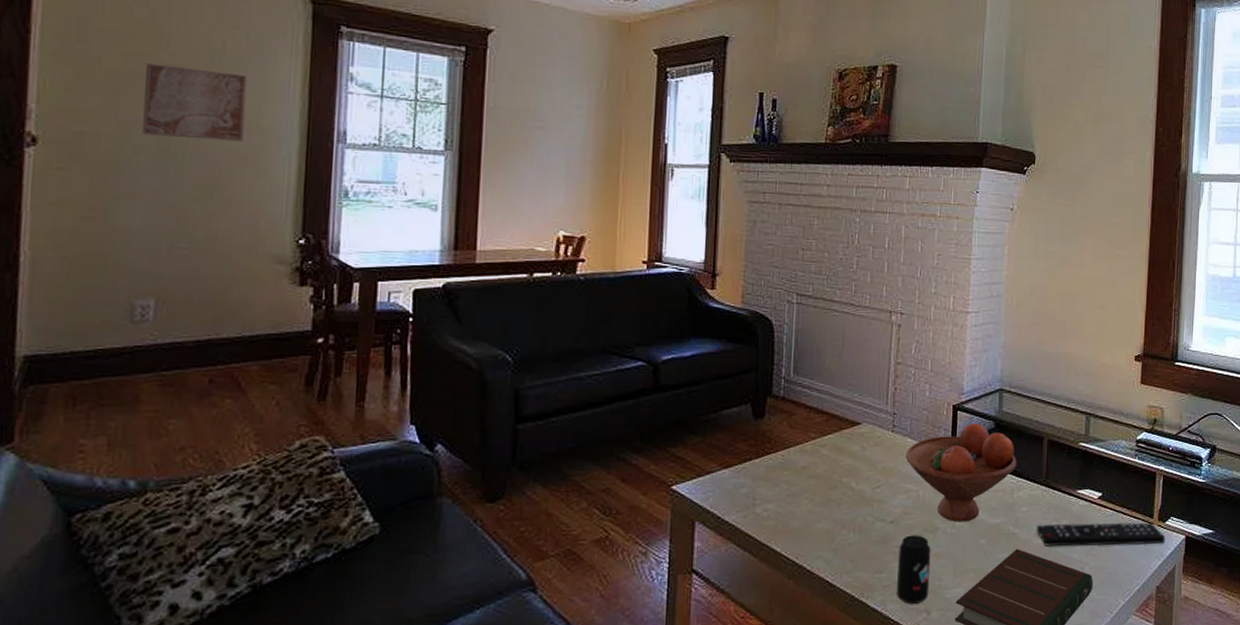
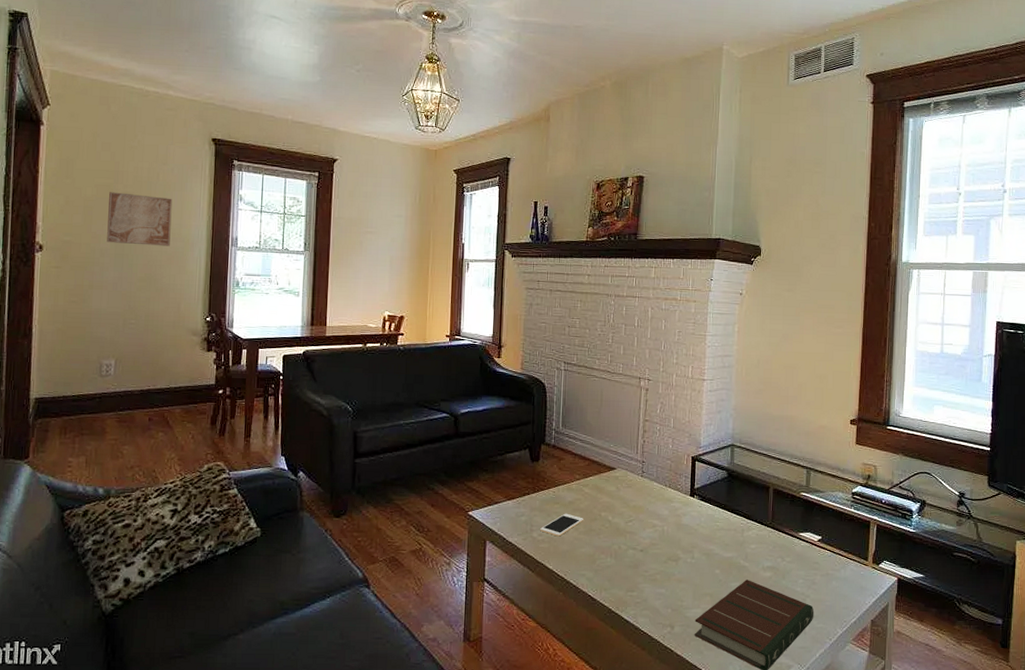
cell phone: none [765,481,820,511] -> present [540,513,583,537]
beverage can: present [897,535,931,604] -> none [646,562,674,619]
fruit bowl: present [905,423,1017,522] -> none [652,472,747,554]
remote control: present [1036,522,1166,546] -> none [764,560,879,584]

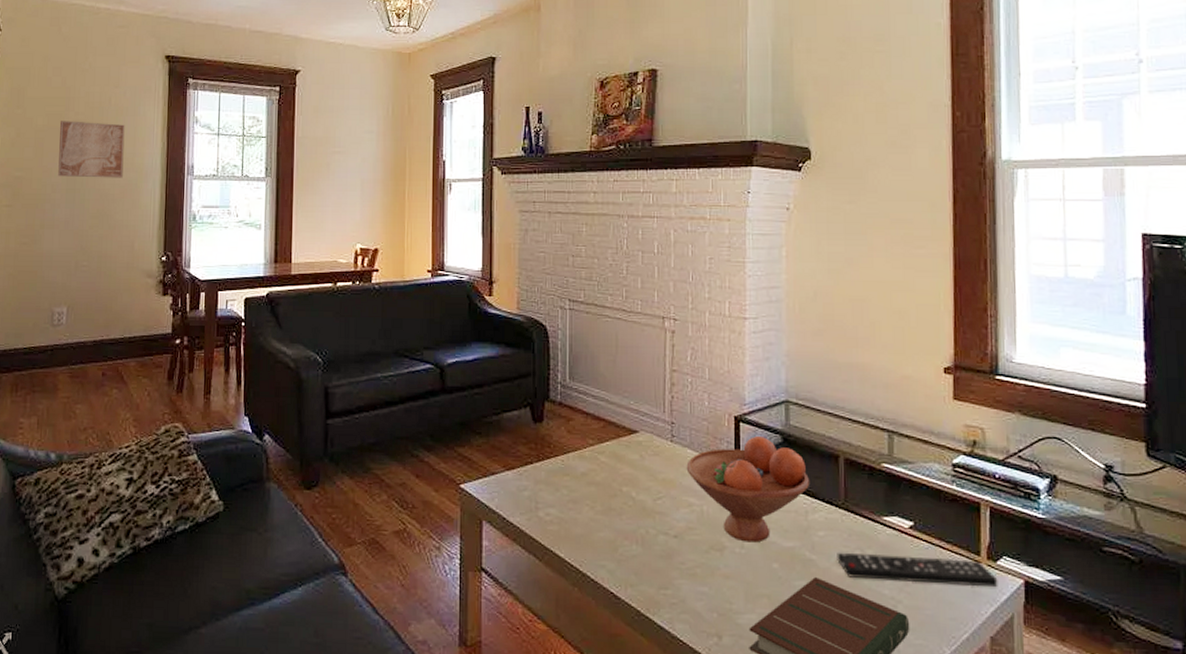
cell phone: present [540,513,583,537] -> none [547,487,600,517]
fruit bowl: none [652,472,747,554] -> present [686,436,810,543]
remote control: none [764,560,879,584] -> present [837,552,998,587]

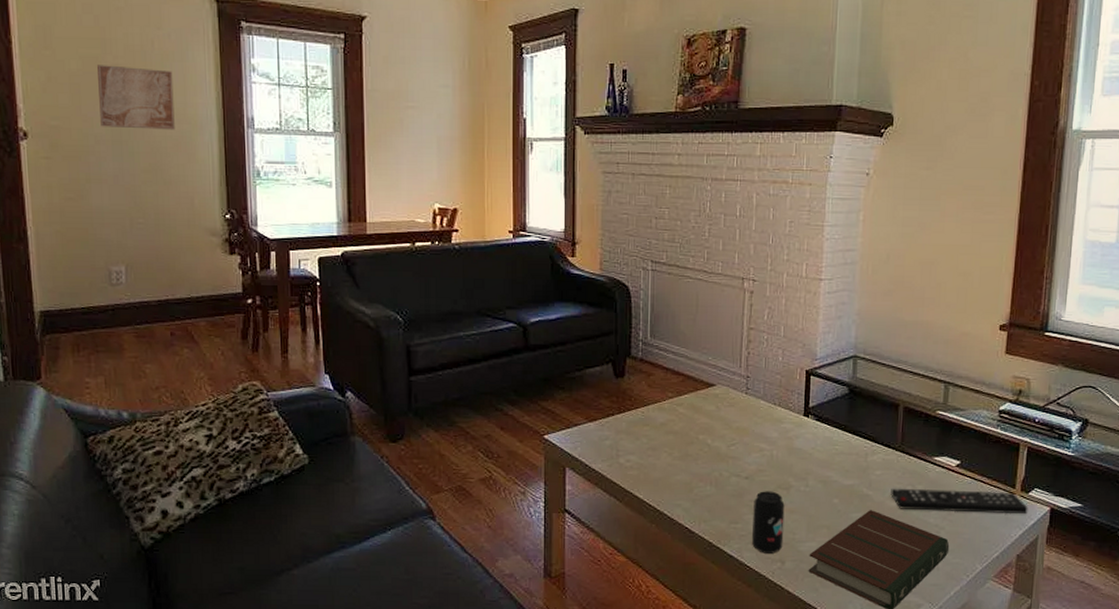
beverage can: none [684,552,719,626] -> present [752,491,785,554]
fruit bowl: present [686,436,810,543] -> none [759,388,872,482]

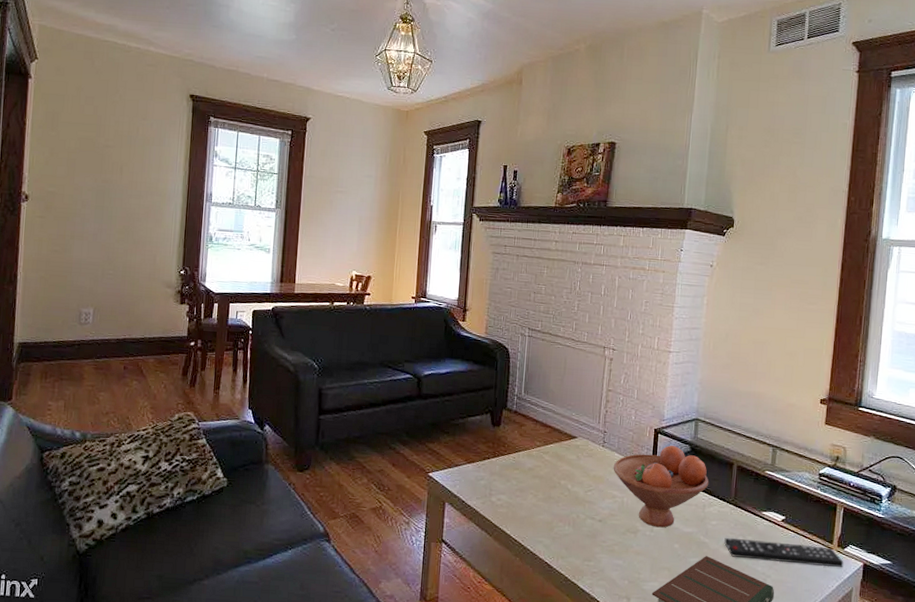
wall art: present [96,65,175,130] -> none [88,145,151,200]
beverage can: present [752,491,785,554] -> none [602,533,632,591]
fruit bowl: none [759,388,872,482] -> present [613,445,709,528]

